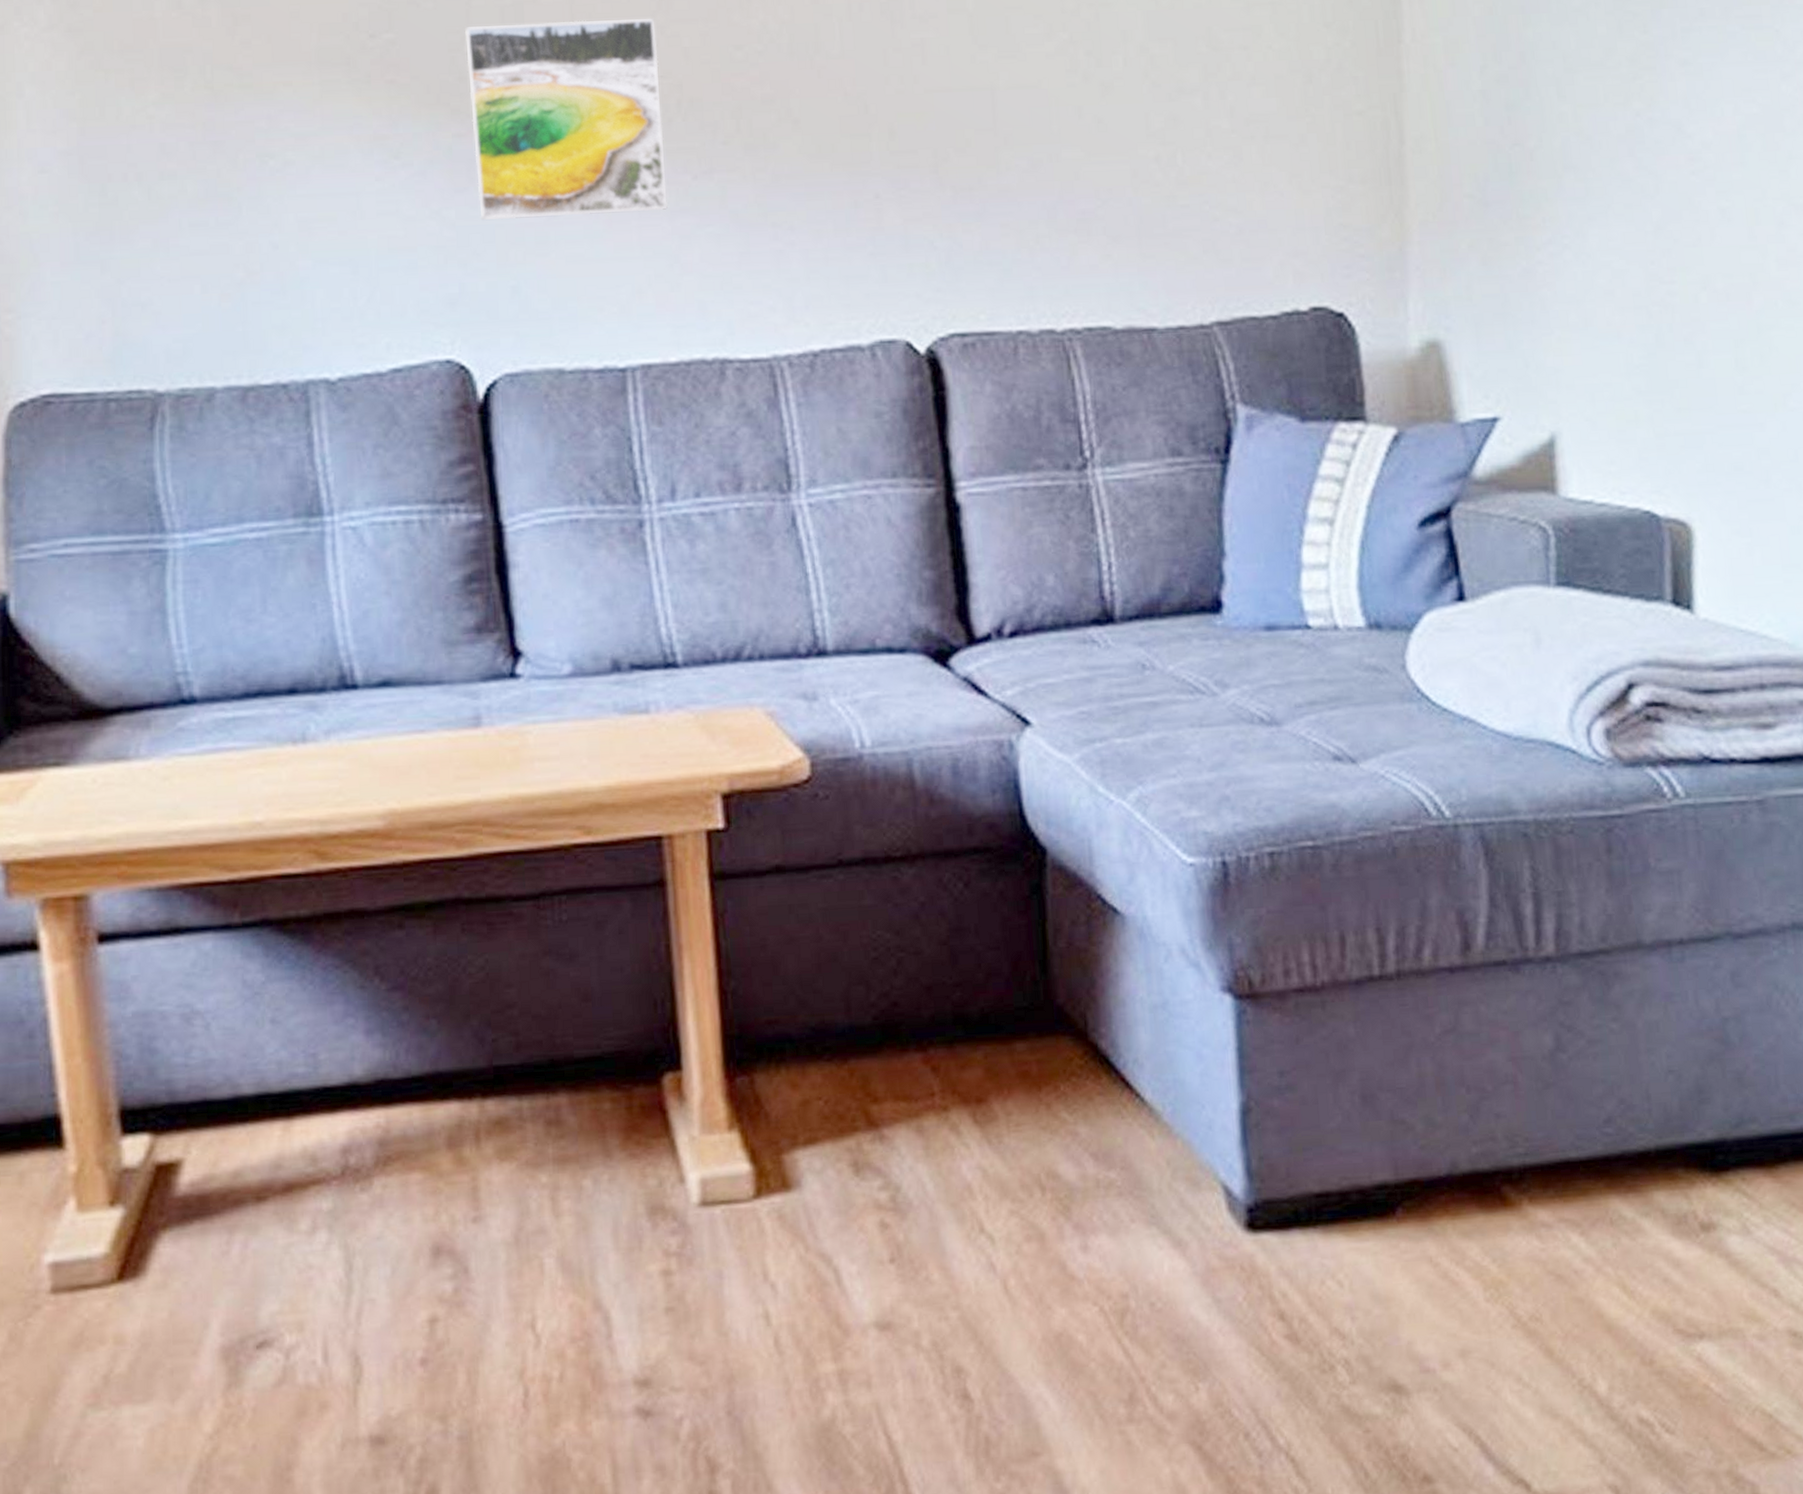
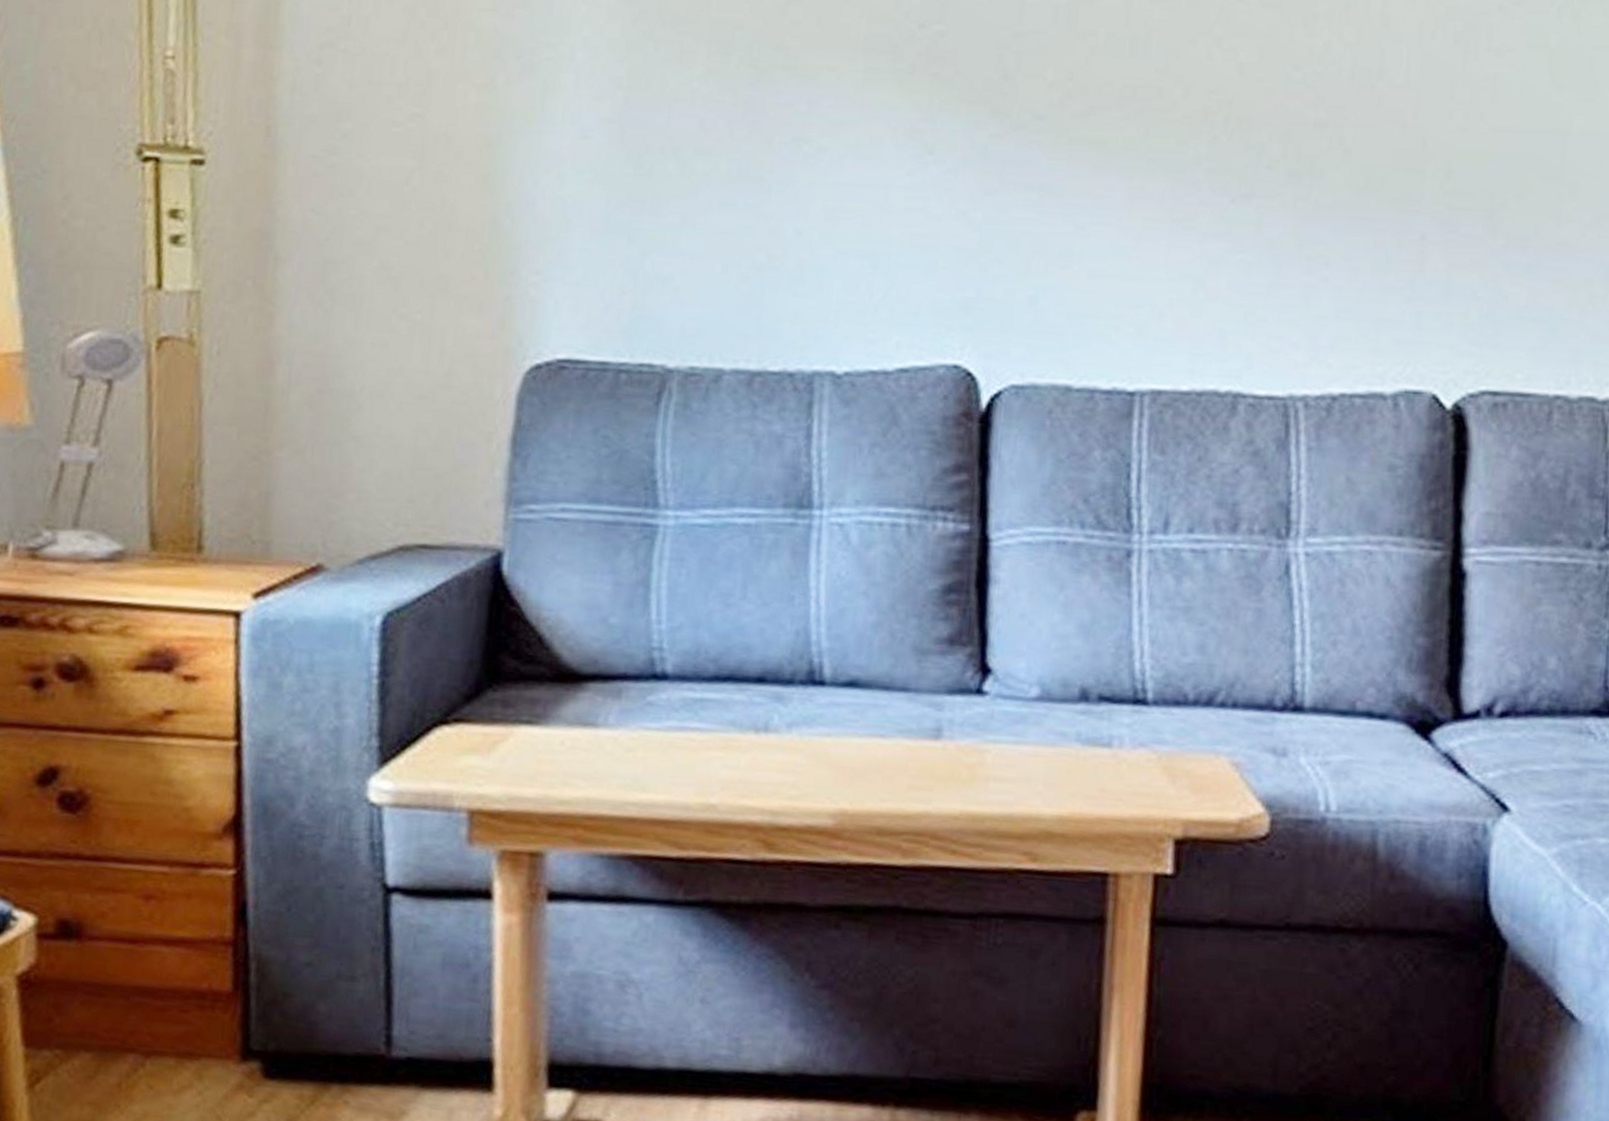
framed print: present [465,18,668,220] -> none [1006,24,1213,233]

